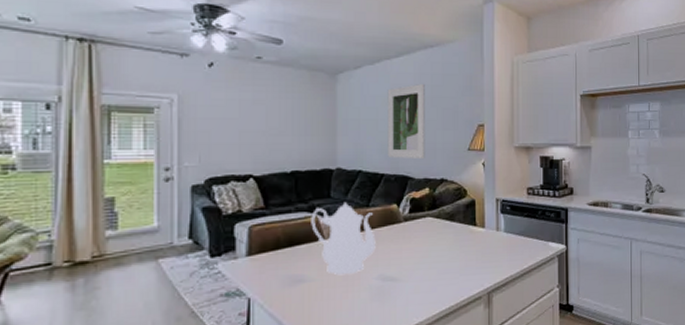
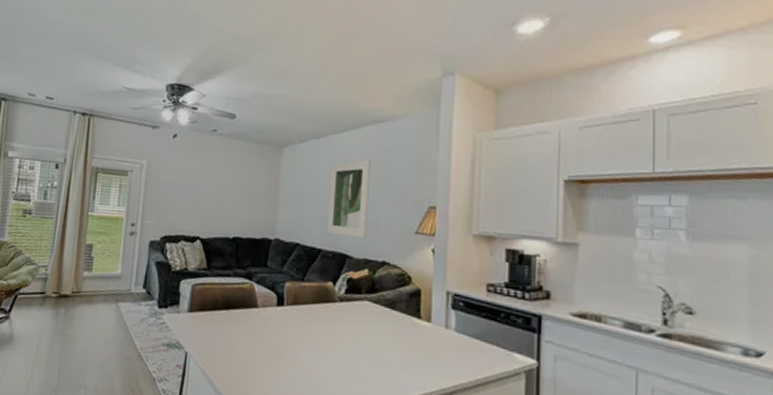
teapot: present [311,203,376,276] -> none [247,274,308,348]

